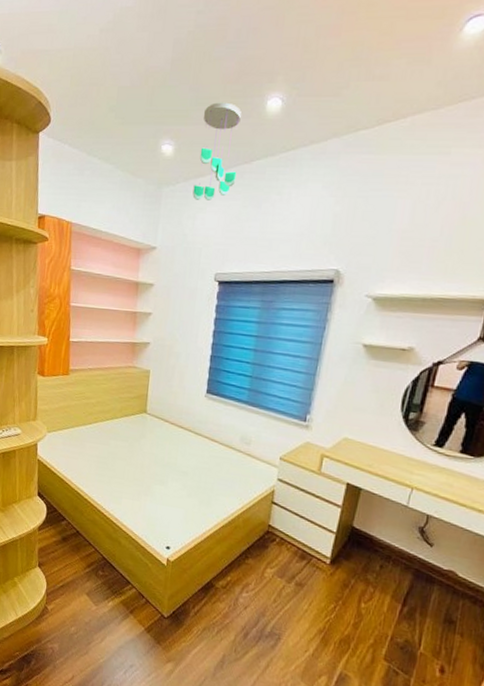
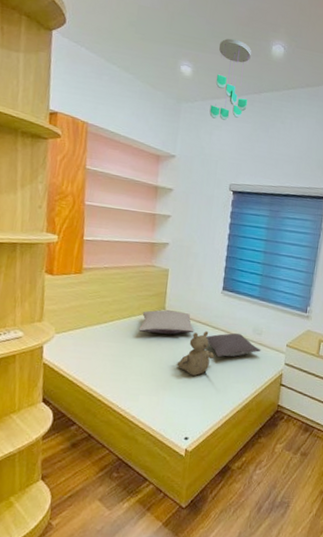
pillow: none [121,413,176,439] -> present [139,310,195,334]
teddy bear: none [158,437,197,484] -> present [176,331,214,376]
pillow: none [188,441,250,467] -> present [206,333,261,357]

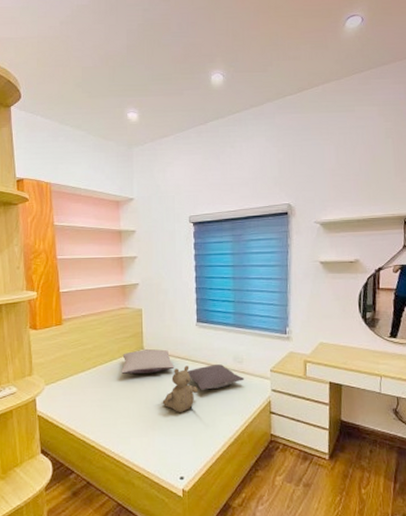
ceiling mobile: present [209,38,251,121] -> none [160,78,195,156]

